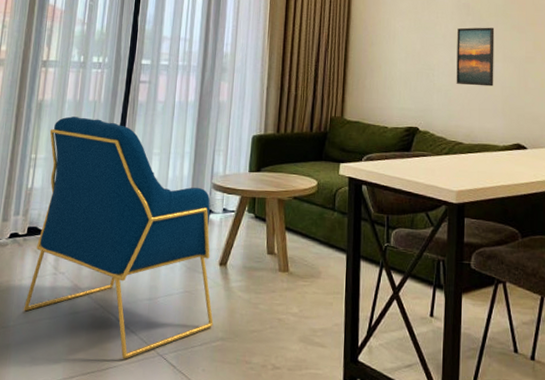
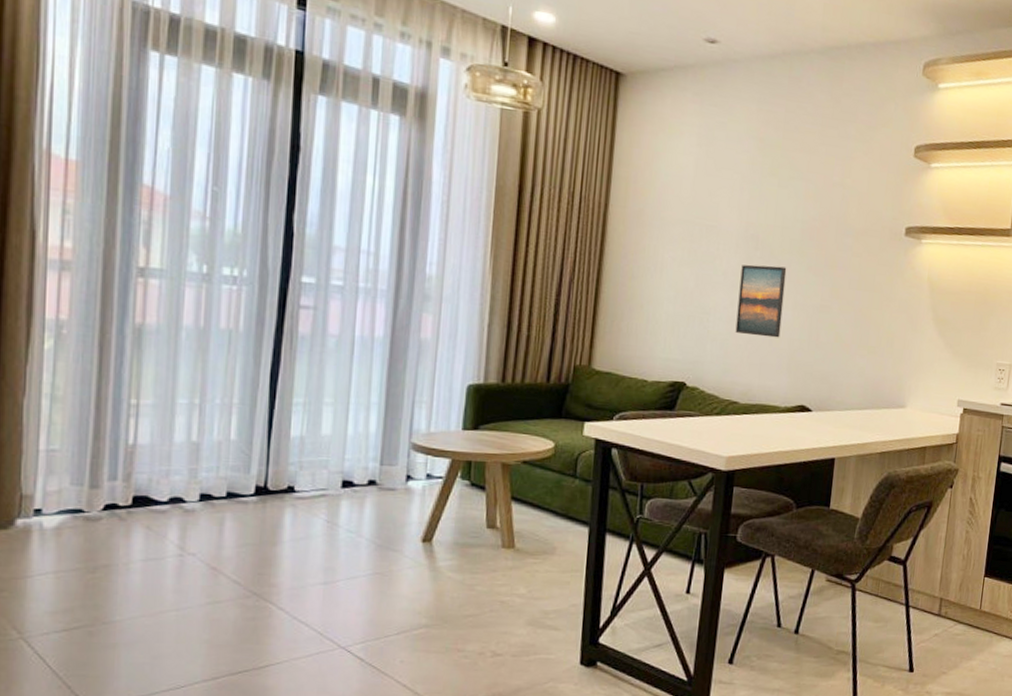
armchair: present [24,116,214,359] -> none [135,349,415,654]

